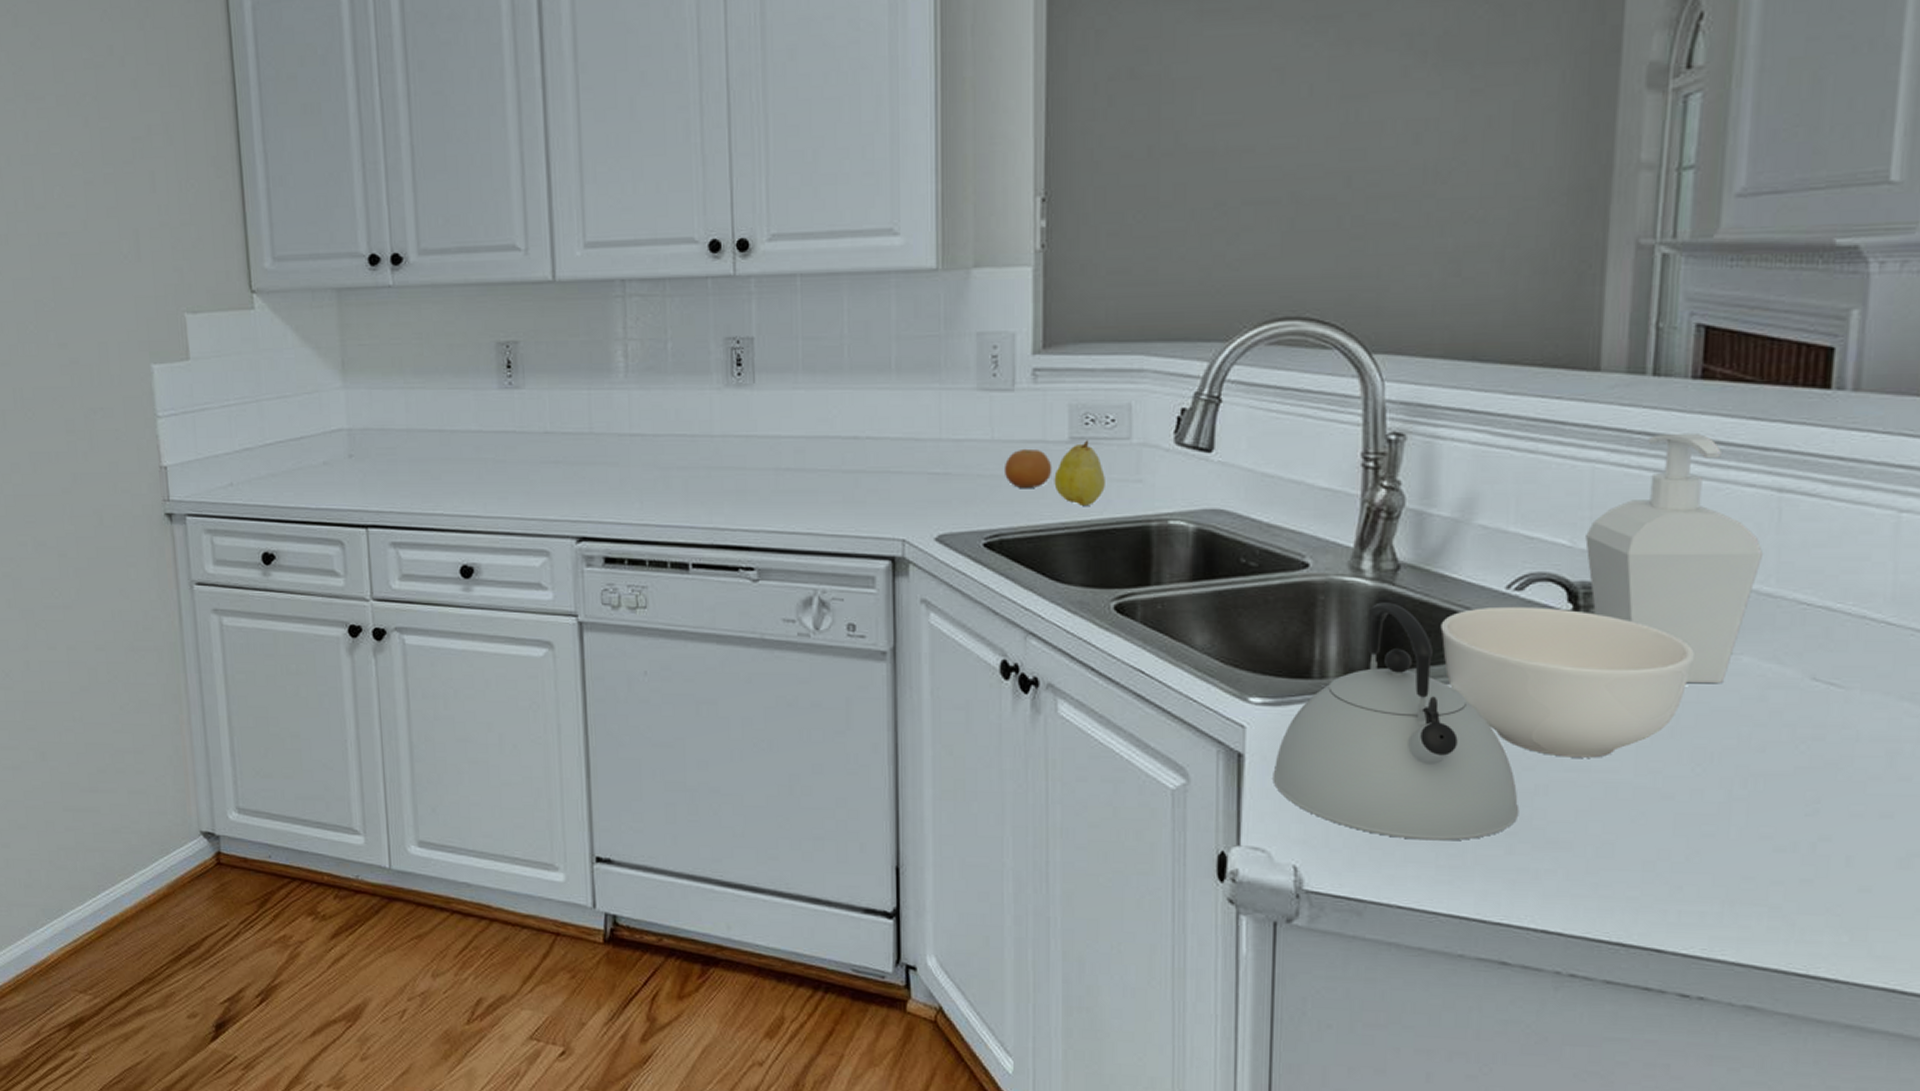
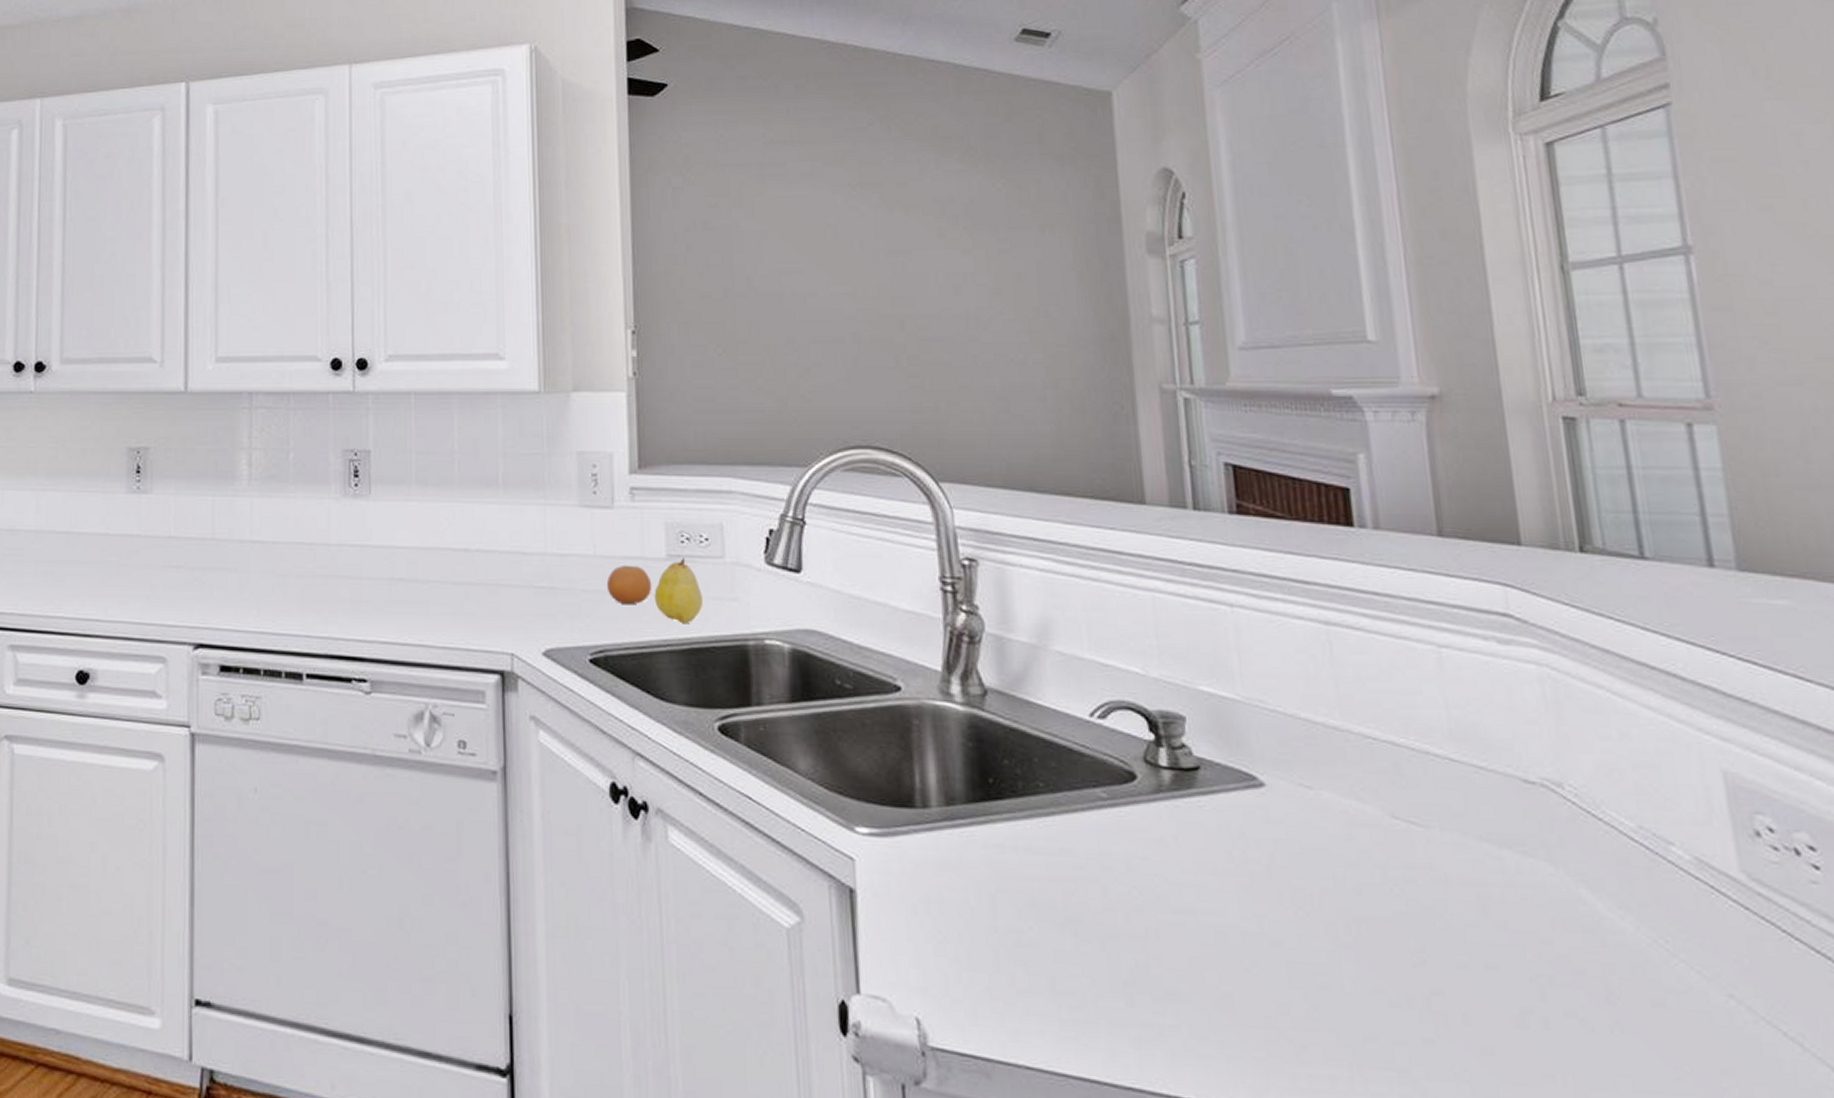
kettle: present [1272,602,1520,841] -> none [886,728,1135,991]
bowl: present [1440,606,1694,758] -> none [1032,734,1277,899]
soap bottle: present [1585,434,1762,684] -> none [1156,566,1323,821]

